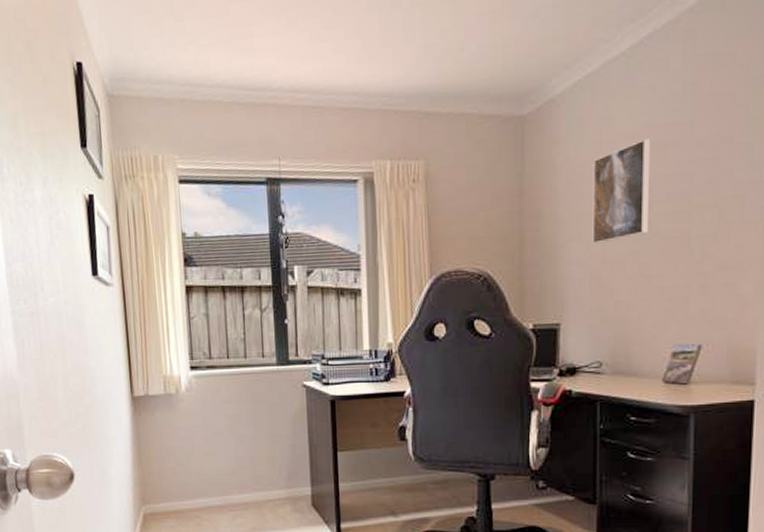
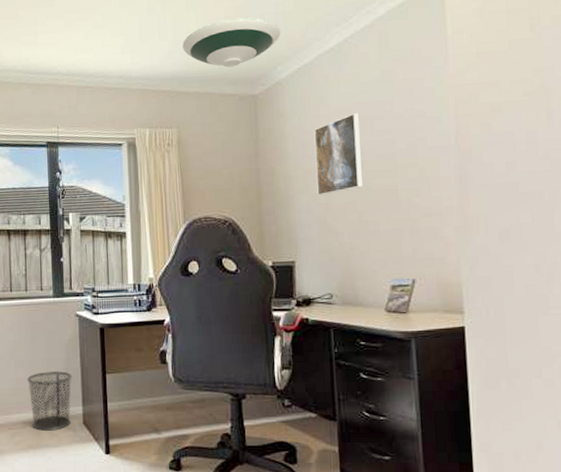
waste bin: none [248,448,299,513] -> present [26,371,72,431]
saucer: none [434,11,559,80] -> present [182,17,281,68]

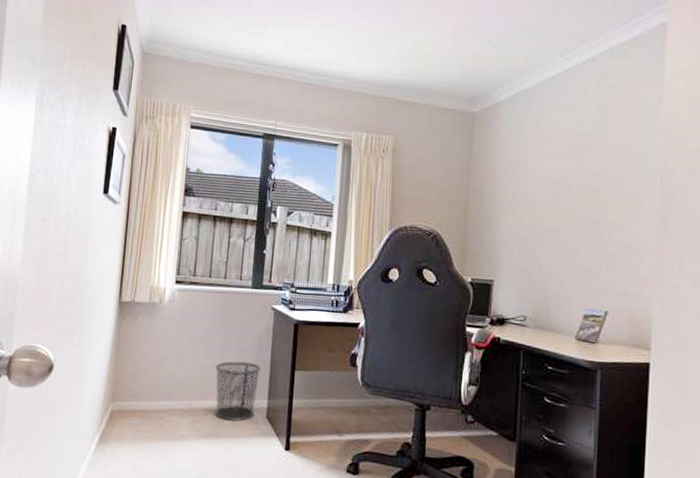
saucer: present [182,17,281,68] -> none [408,35,505,83]
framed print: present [314,113,364,196] -> none [523,142,572,219]

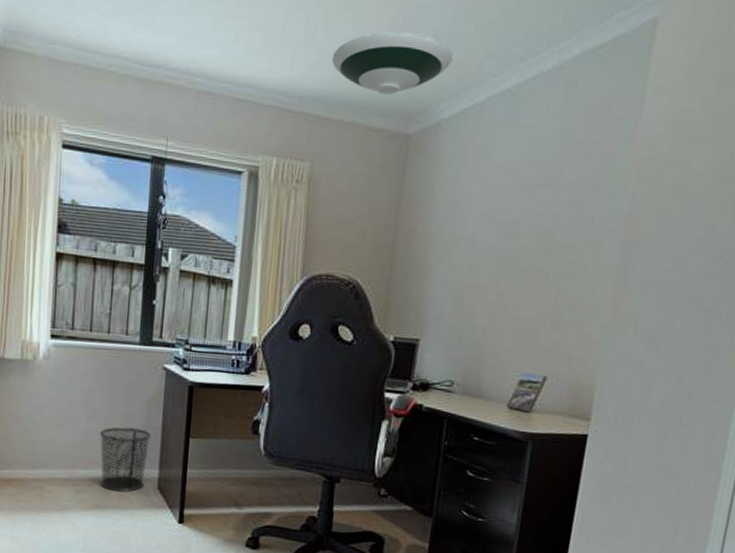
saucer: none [408,35,505,83] -> present [332,31,453,95]

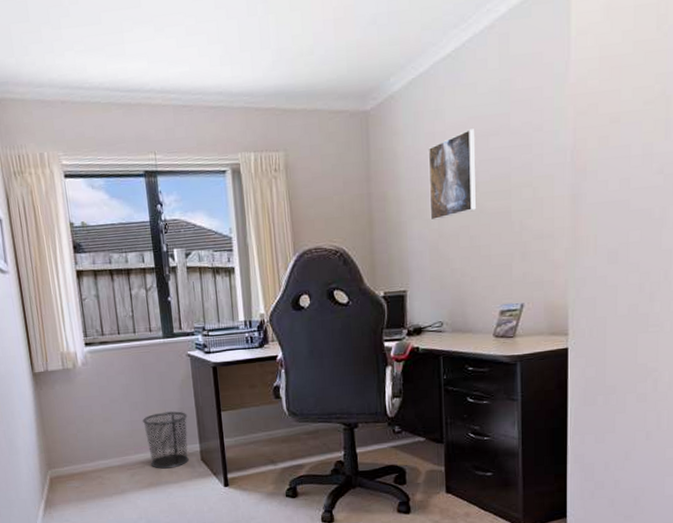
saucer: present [332,31,453,95] -> none [287,19,394,80]
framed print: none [459,174,525,268] -> present [428,129,477,221]

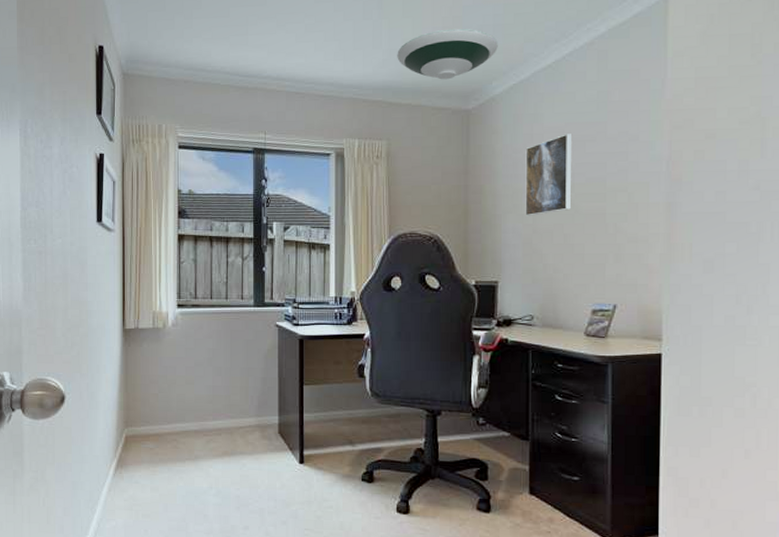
waste bin: present [142,411,189,469] -> none [224,380,270,439]
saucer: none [287,19,394,80] -> present [397,28,498,80]

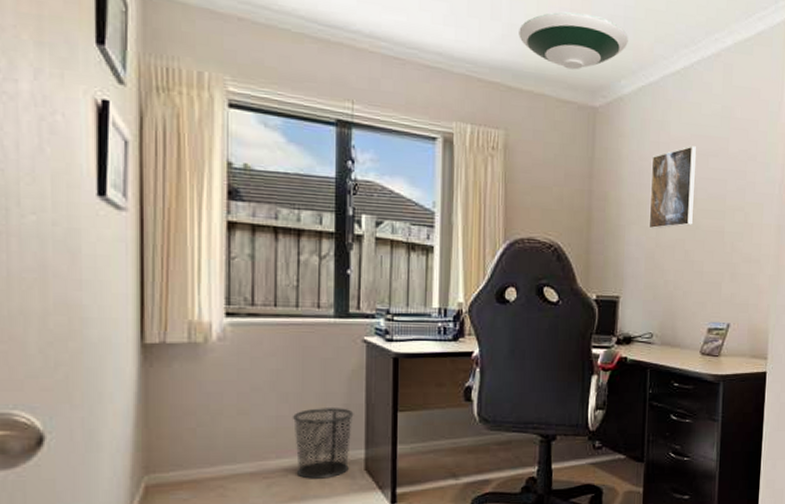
waste bin: none [224,380,270,439] -> present [292,408,354,479]

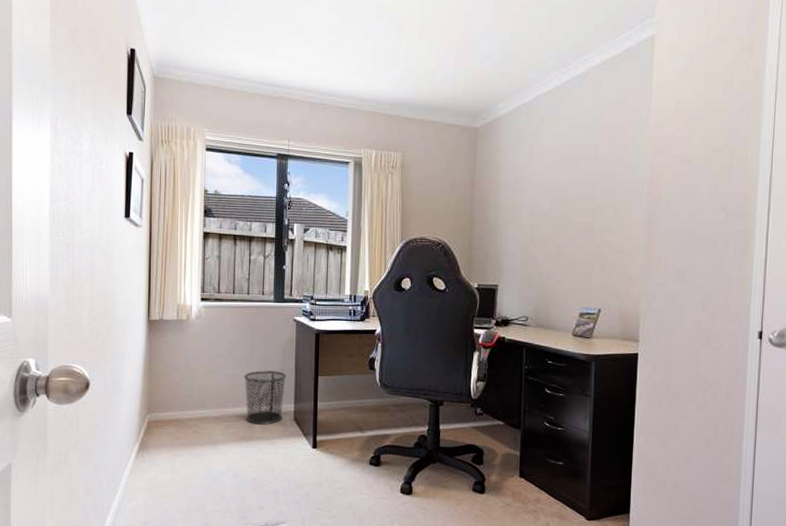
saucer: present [519,12,628,70] -> none [413,52,505,99]
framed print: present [648,146,697,229] -> none [524,154,568,227]

